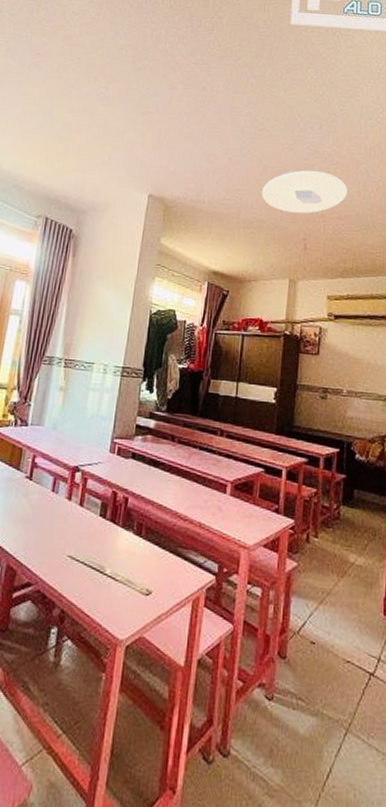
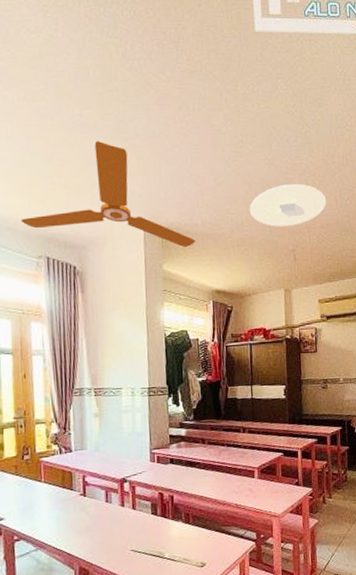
ceiling fan: none [28,112,199,224] -> present [20,140,195,248]

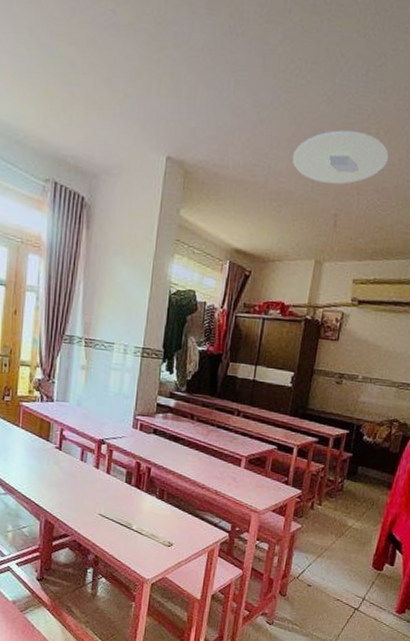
ceiling fan: present [20,140,195,248] -> none [31,46,222,194]

